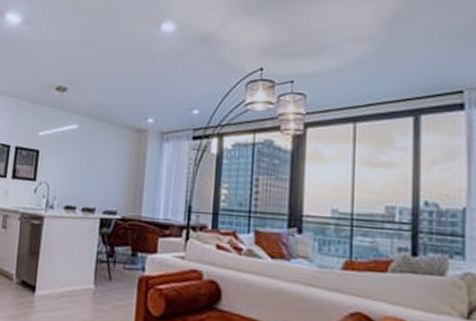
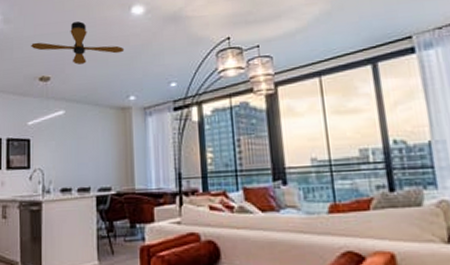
ceiling fan: none [51,32,149,78] -> present [31,21,125,65]

